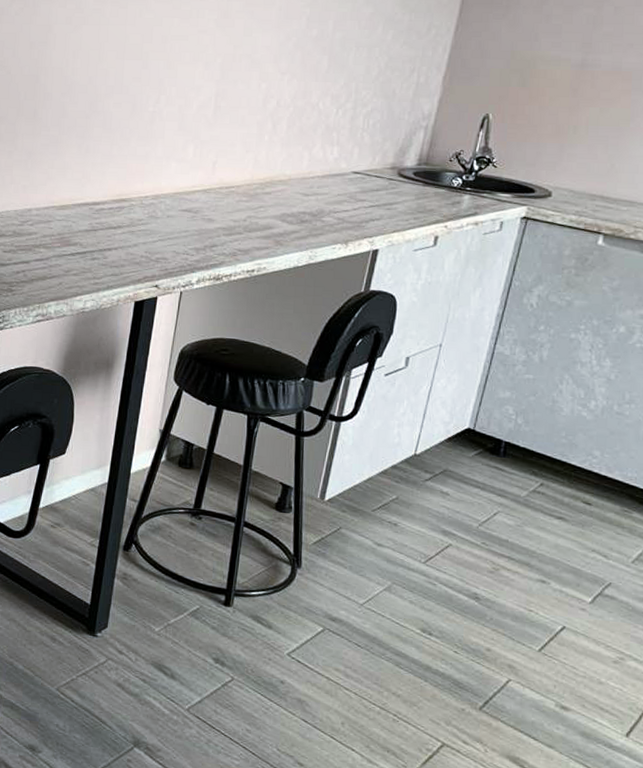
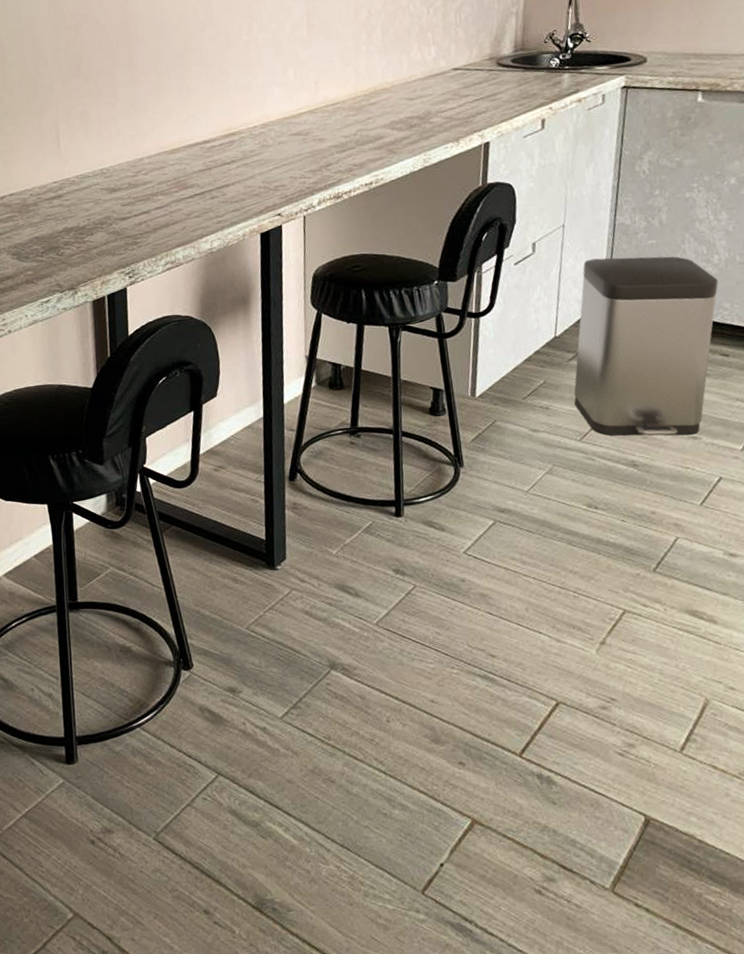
pedal bin: none [424,383,591,578] -> present [574,256,718,436]

